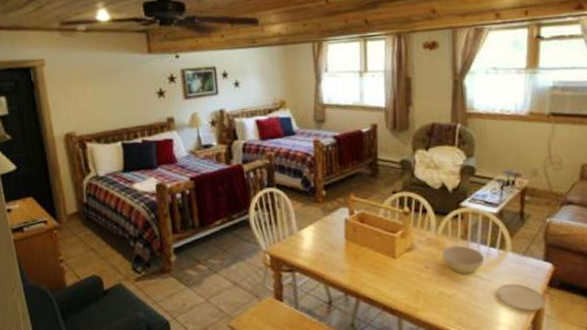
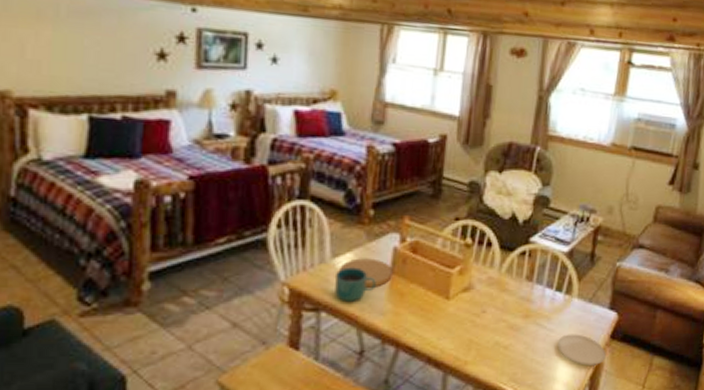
cup: none [303,236,335,264] -> present [335,267,376,301]
plate: none [305,229,347,252] -> present [339,258,393,288]
soup bowl: present [442,245,485,274] -> none [503,287,549,322]

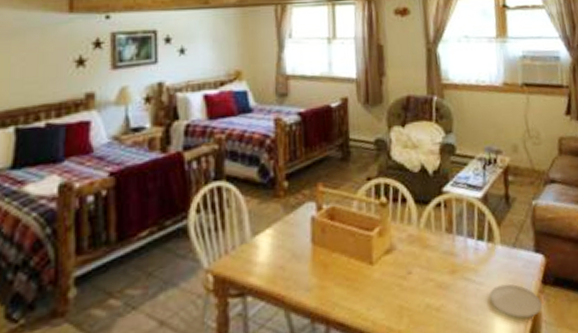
cup: present [335,267,376,301] -> none [258,243,298,282]
plate: present [339,258,393,288] -> none [261,231,313,264]

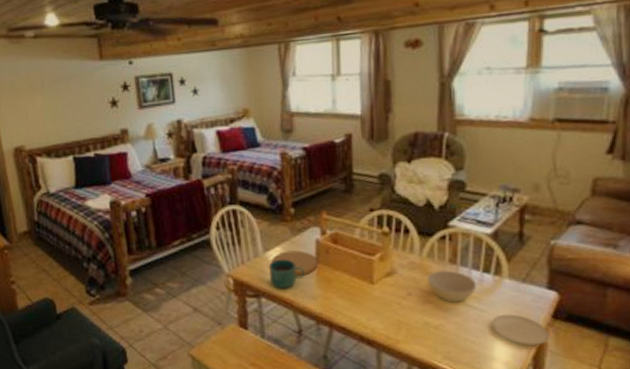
cup: none [258,243,298,282] -> present [269,259,305,288]
plate: none [261,231,313,264] -> present [271,250,318,276]
soup bowl: none [426,240,474,278] -> present [427,270,477,303]

